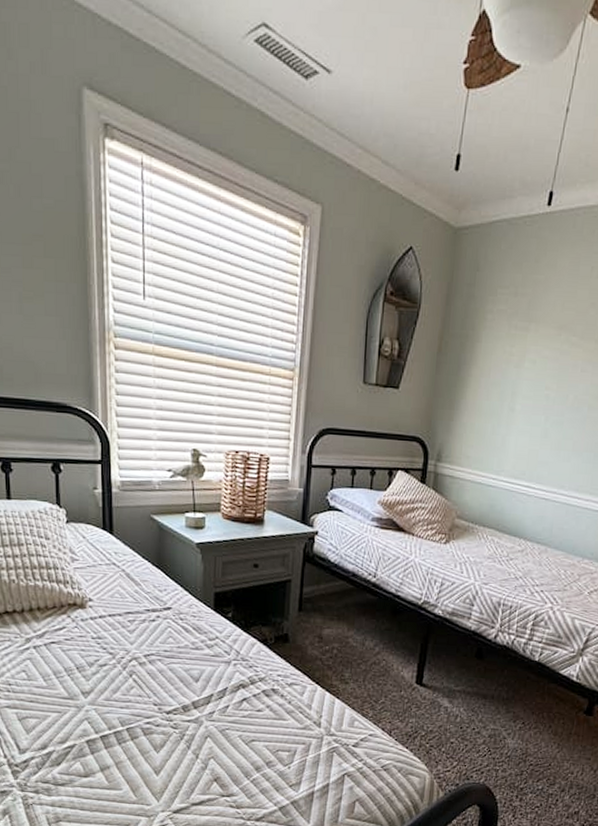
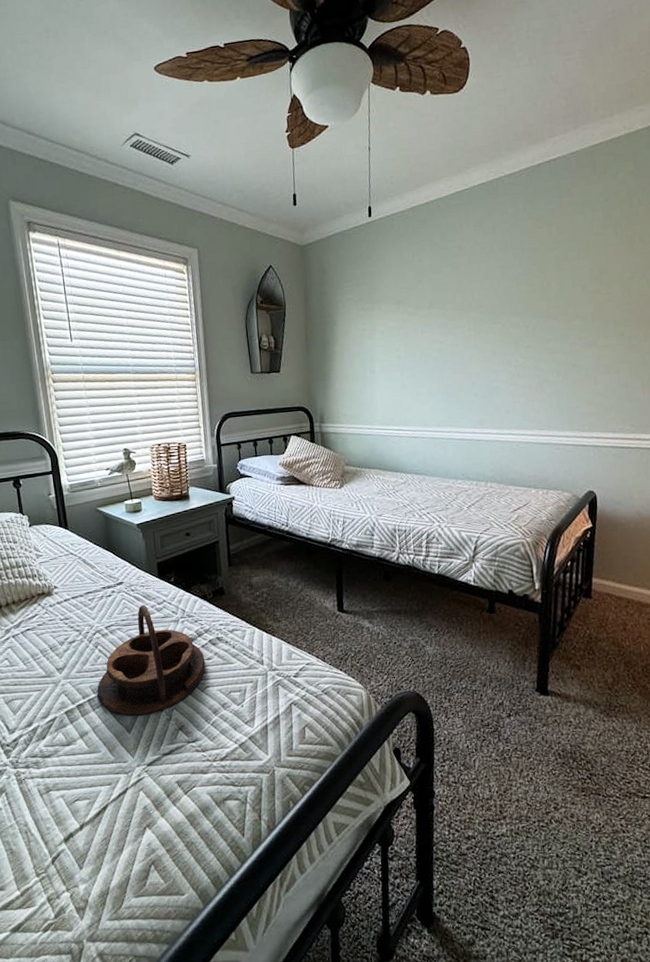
serving tray: none [125,637,255,758] -> present [97,605,206,715]

